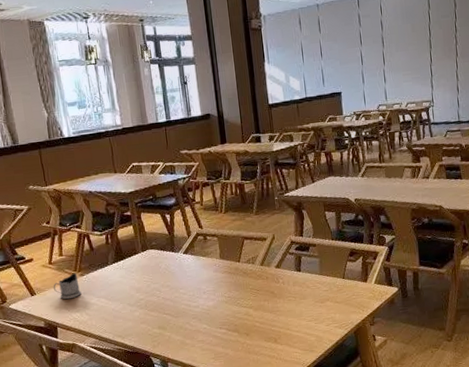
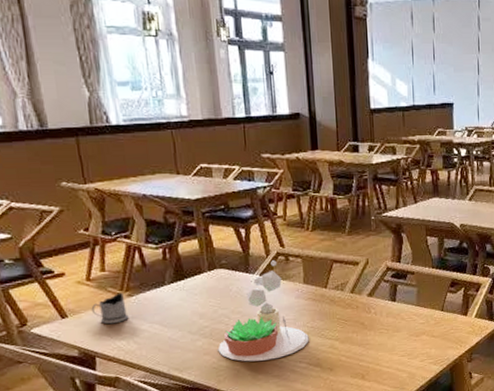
succulent plant: none [152,240,227,329] -> present [218,260,309,362]

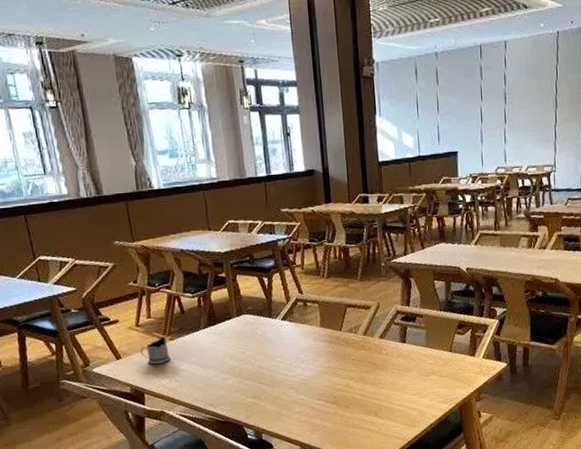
succulent plant: present [218,260,309,362] -> none [246,306,326,399]

